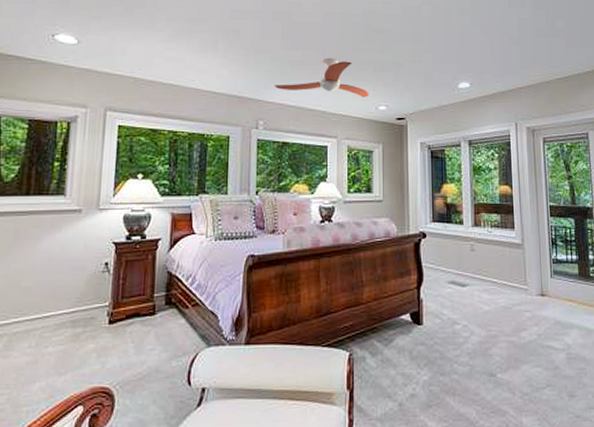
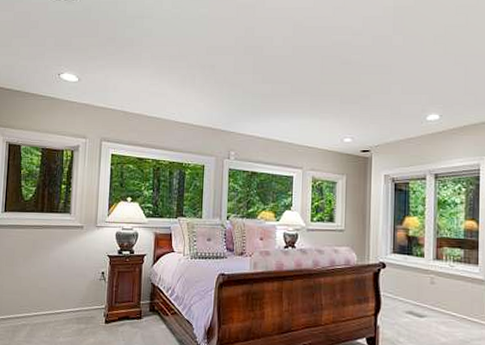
ceiling fan: present [275,57,369,98] -> none [246,90,335,130]

